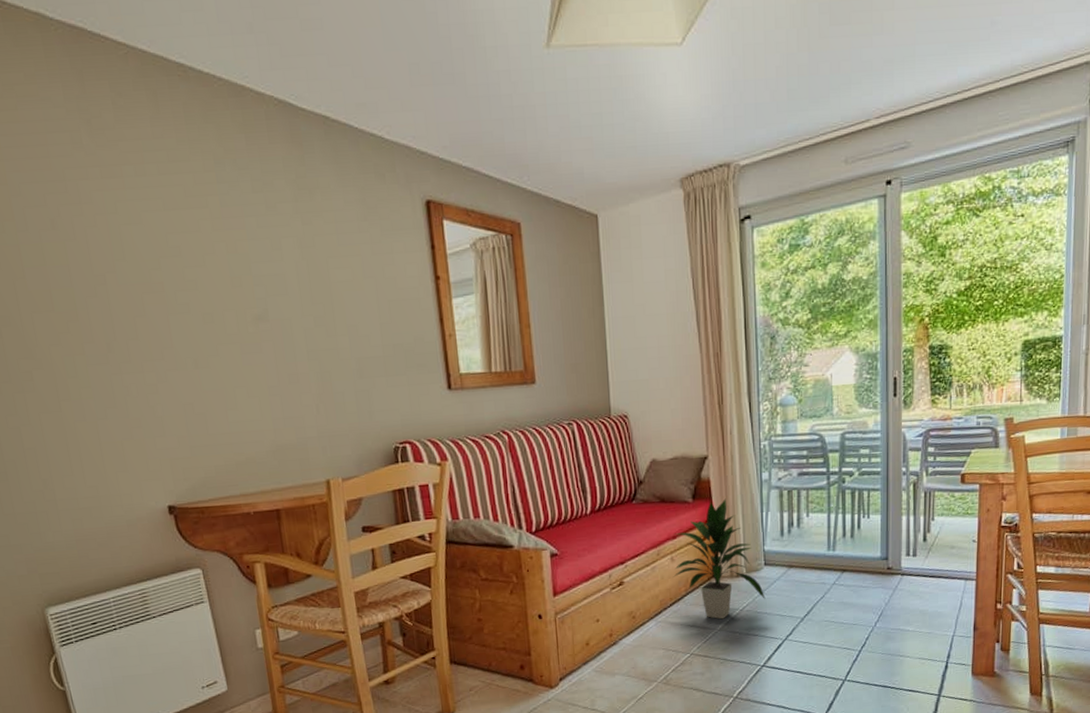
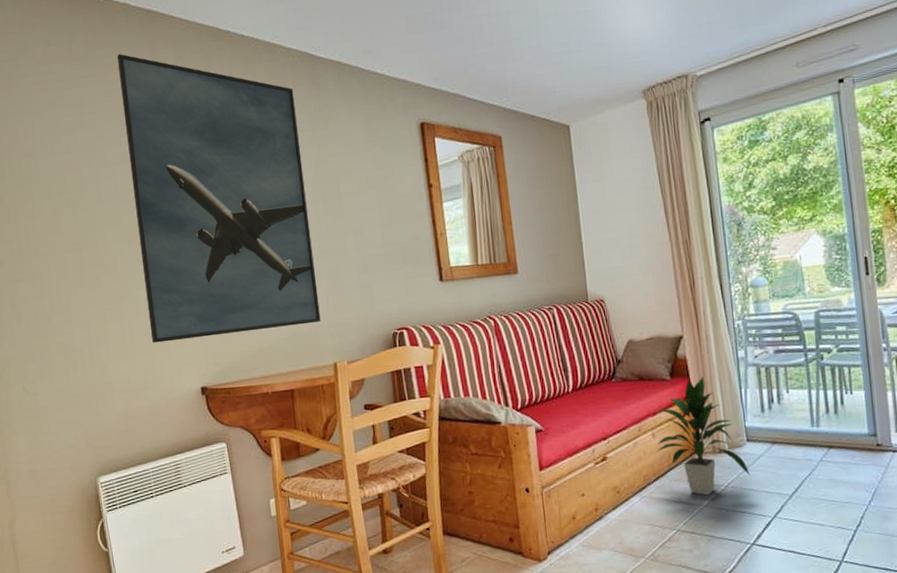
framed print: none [31,83,310,454] -> present [116,54,321,343]

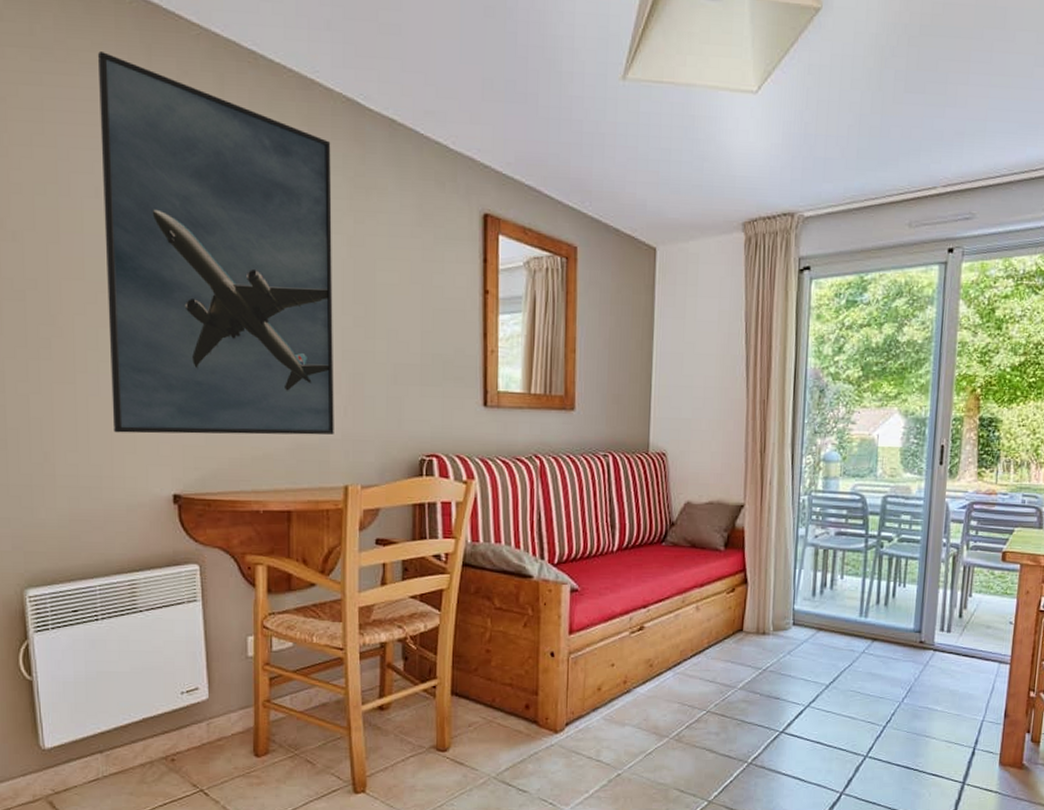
indoor plant: present [654,376,751,496] -> none [697,550,791,678]

